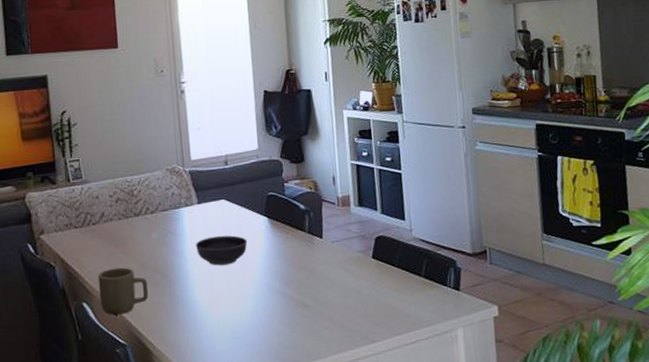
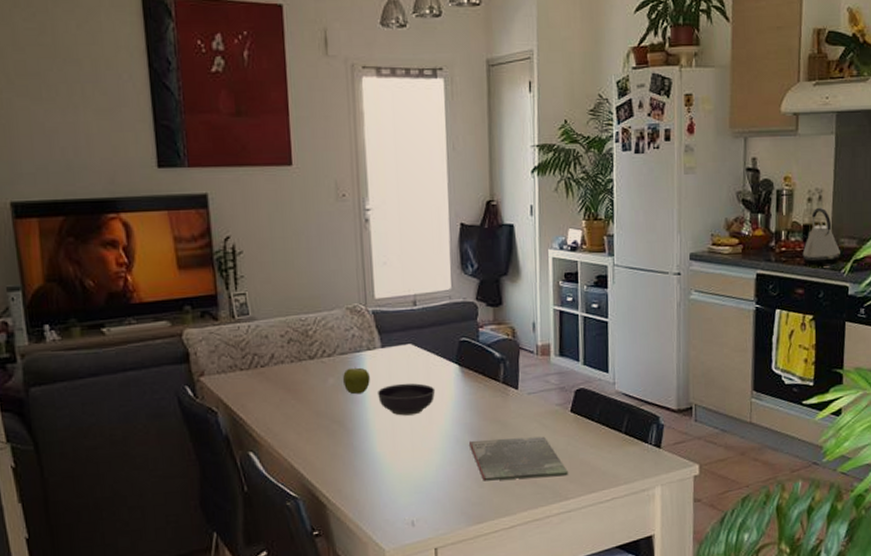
mug: present [97,267,149,316] -> none [266,415,324,467]
fruit: none [164,221,189,248] -> present [342,366,370,395]
magazine: none [280,282,374,326] -> present [469,436,568,481]
kettle: none [577,61,614,116] -> present [802,207,841,267]

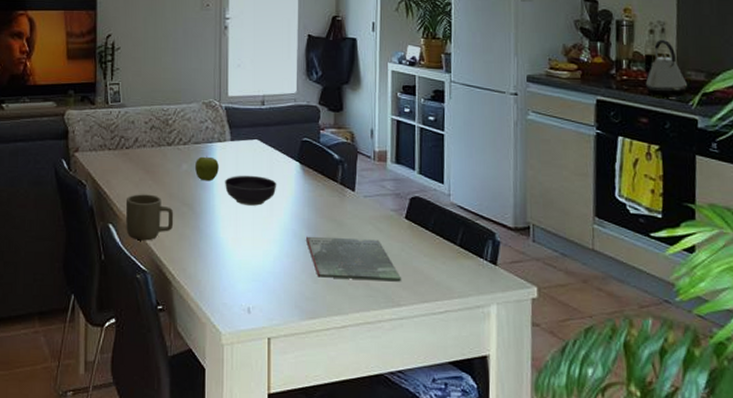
mug: none [266,415,324,467] -> present [125,194,174,241]

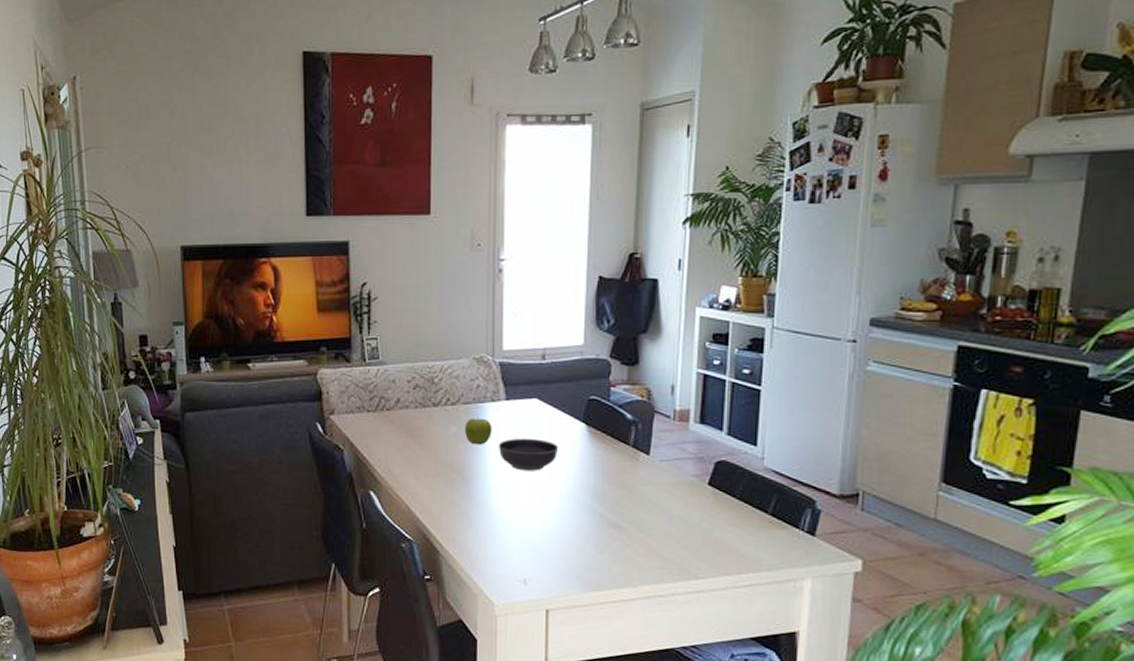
mug: present [125,194,174,241] -> none [387,459,442,509]
magazine: present [306,236,401,282] -> none [591,504,700,553]
kettle: present [645,39,688,98] -> none [1024,269,1082,341]

